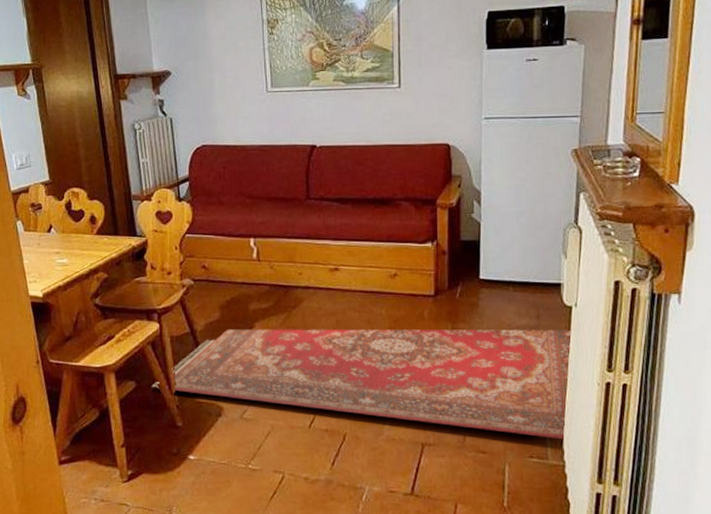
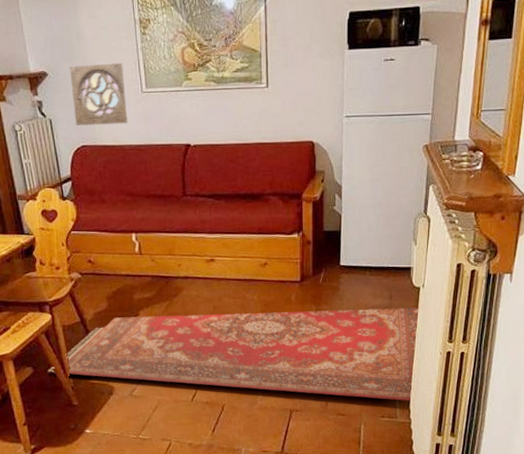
wall ornament: none [194,62,250,125] -> present [70,63,127,126]

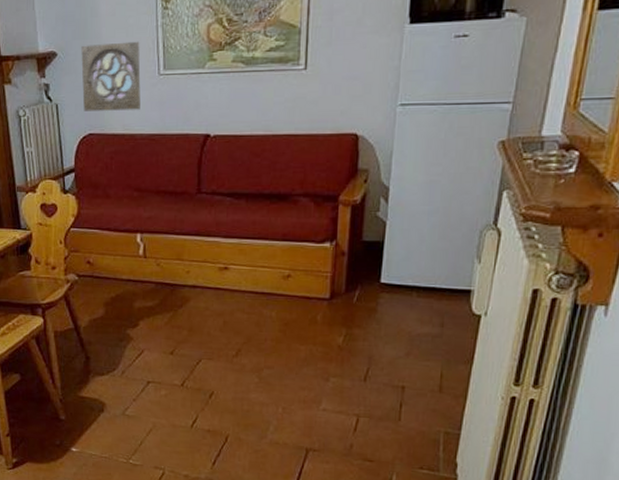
area rug: present [47,307,420,401] -> none [35,326,480,453]

